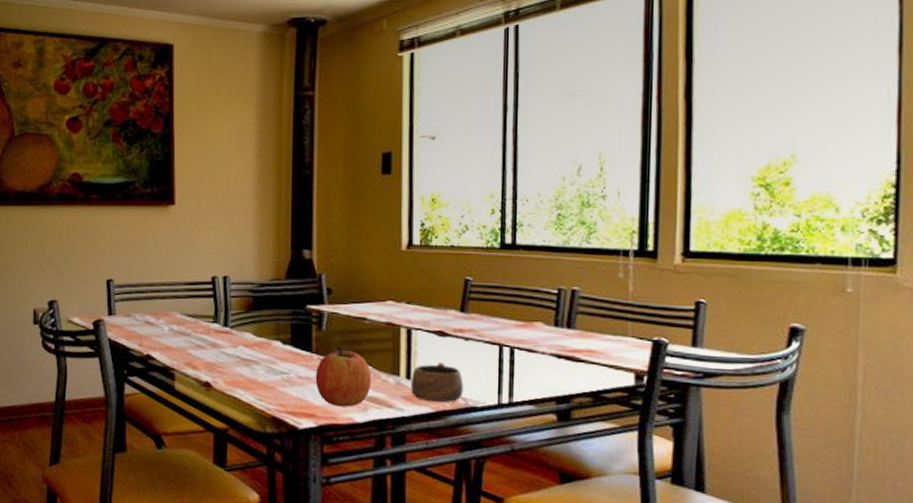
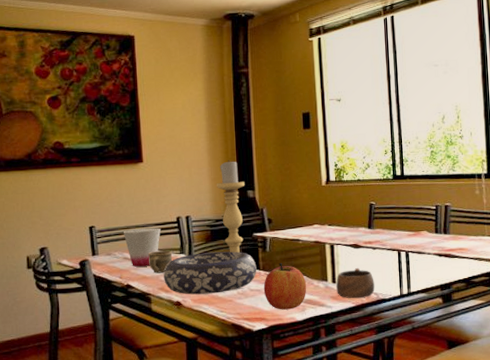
cup: none [147,287,191,335] -> present [124,228,161,267]
cup: none [174,316,204,345] -> present [148,250,173,274]
decorative bowl: none [192,324,309,377] -> present [164,251,257,295]
candle holder: none [263,209,301,329] -> present [216,160,245,253]

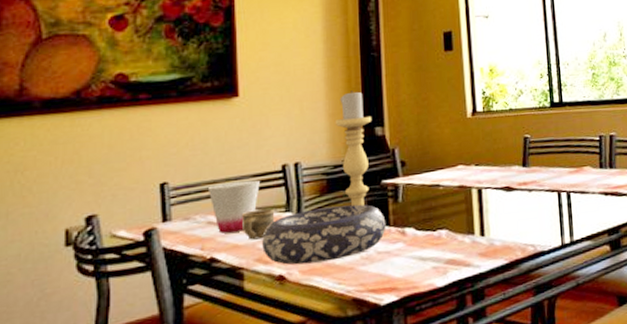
apple: present [263,263,307,310] -> none [394,215,449,276]
cup: present [336,268,375,298] -> none [485,215,532,254]

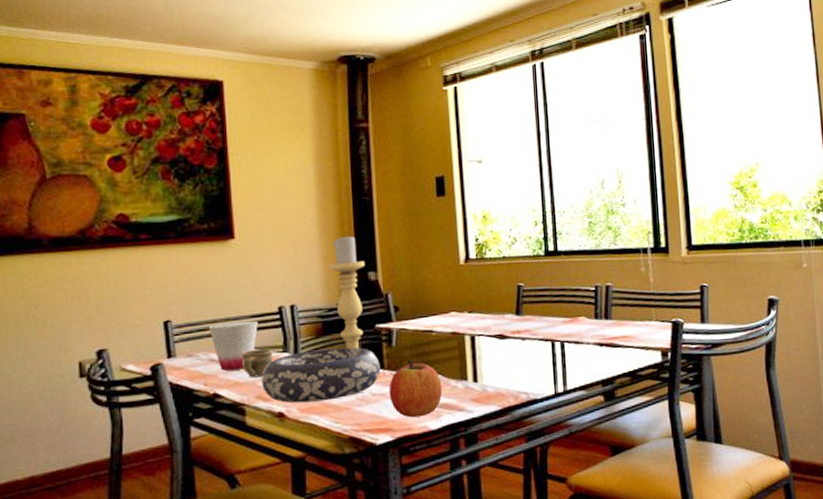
apple: none [394,215,449,276] -> present [388,360,443,418]

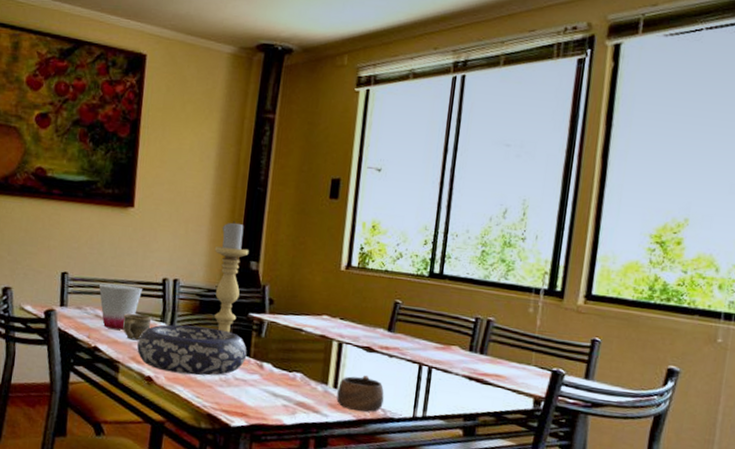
apple: present [388,360,443,418] -> none [250,353,303,410]
cup: none [478,363,525,400] -> present [336,375,384,412]

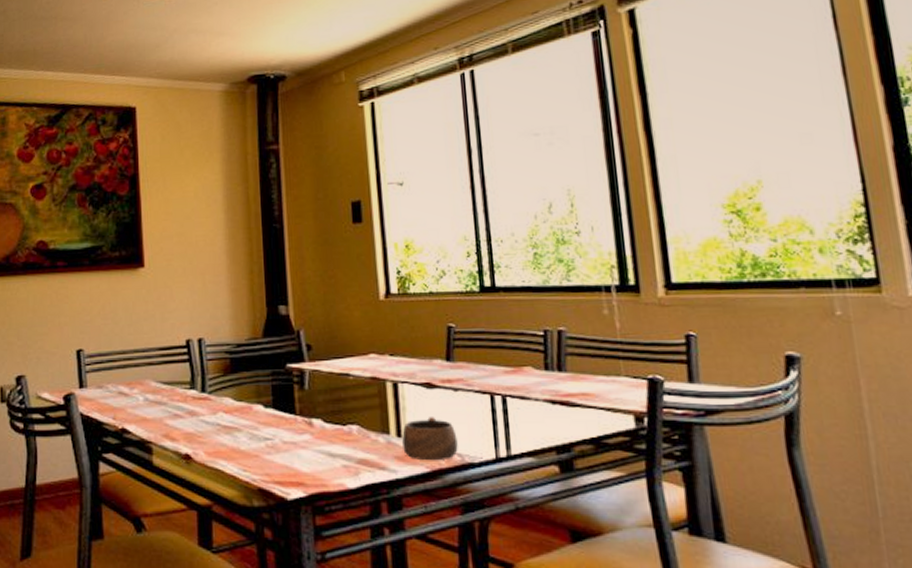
cup: present [99,283,142,330] -> none [119,353,166,405]
cup: present [123,313,152,341] -> none [149,384,181,415]
decorative bowl: present [137,324,247,376] -> none [169,388,292,445]
candle holder: present [214,221,249,333] -> none [237,264,276,391]

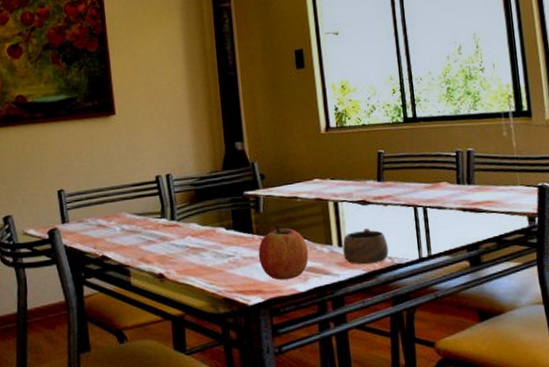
apple: none [301,406,361,472] -> present [258,225,309,280]

